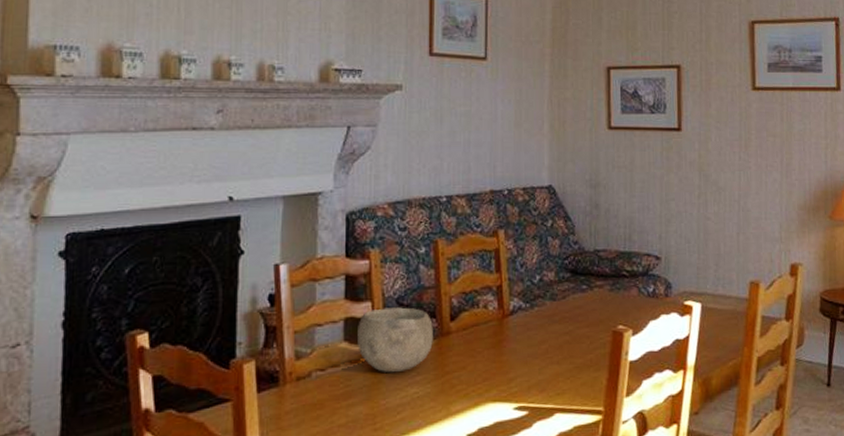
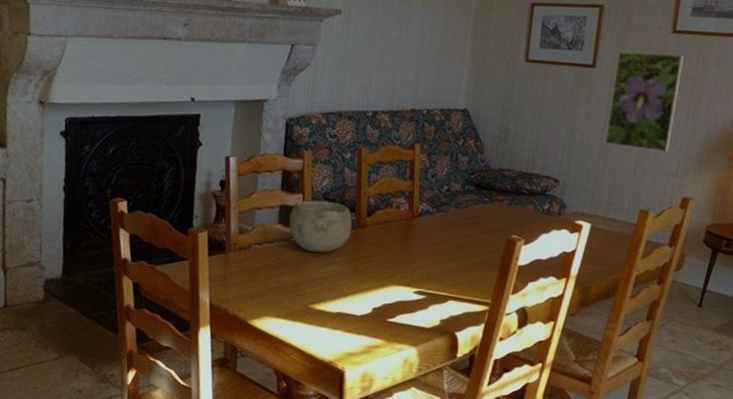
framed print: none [701,111,770,216] -> present [605,51,685,152]

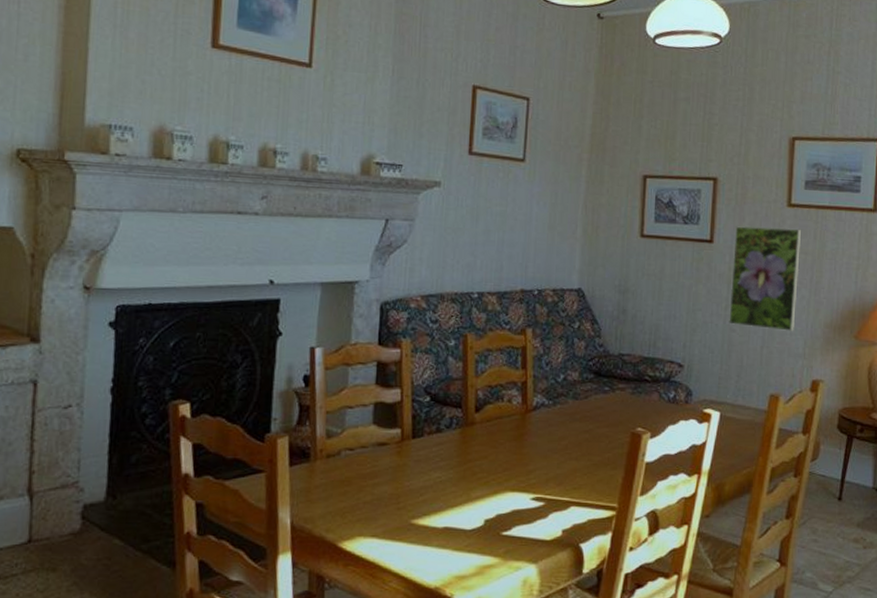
bowl: present [289,200,352,253] -> none [385,395,458,457]

